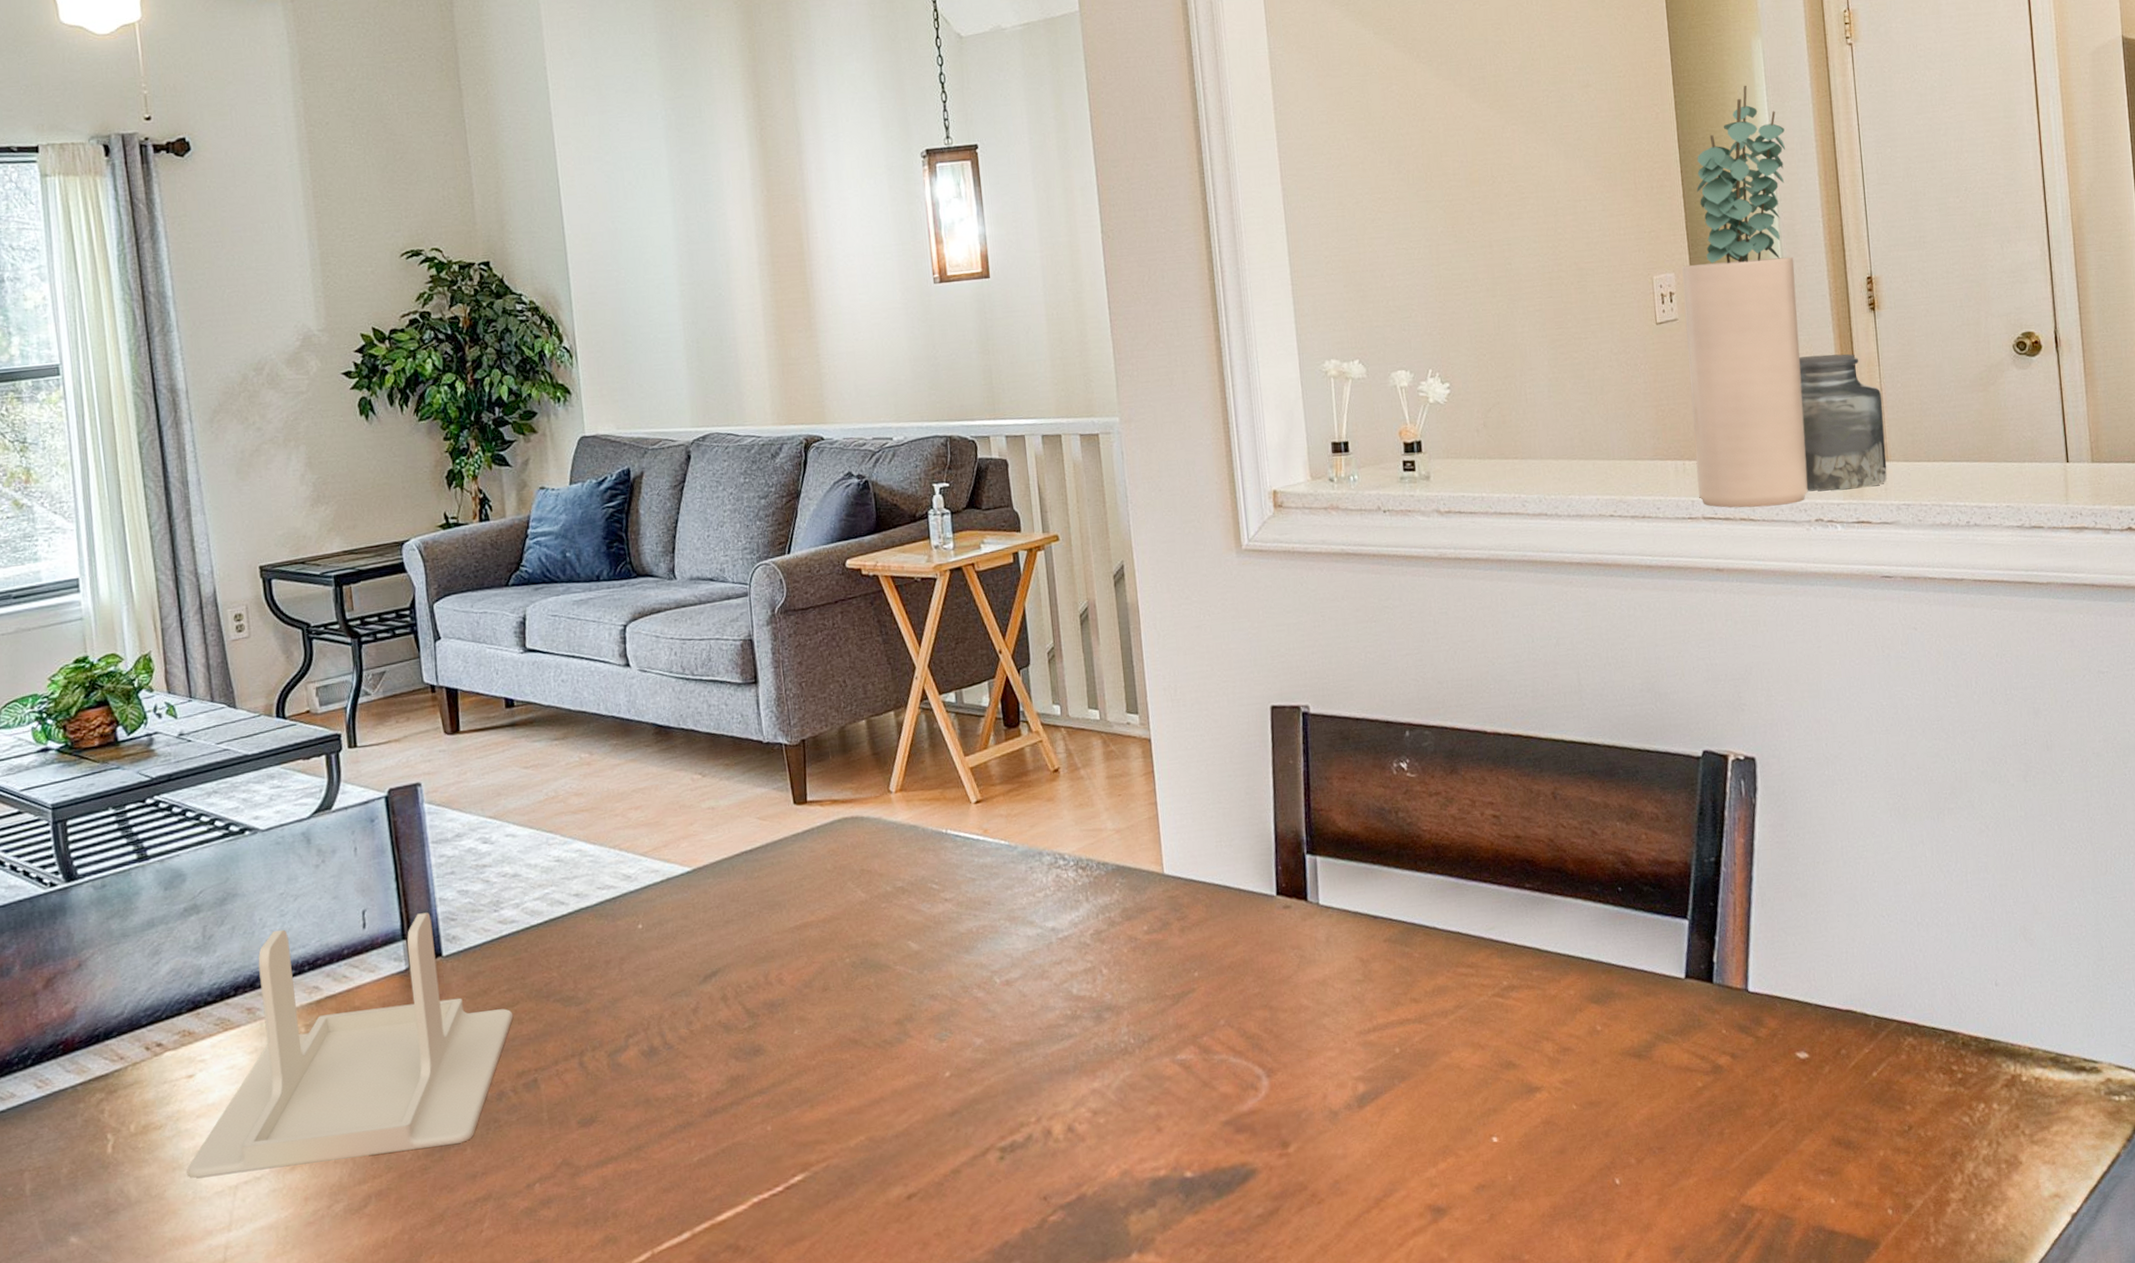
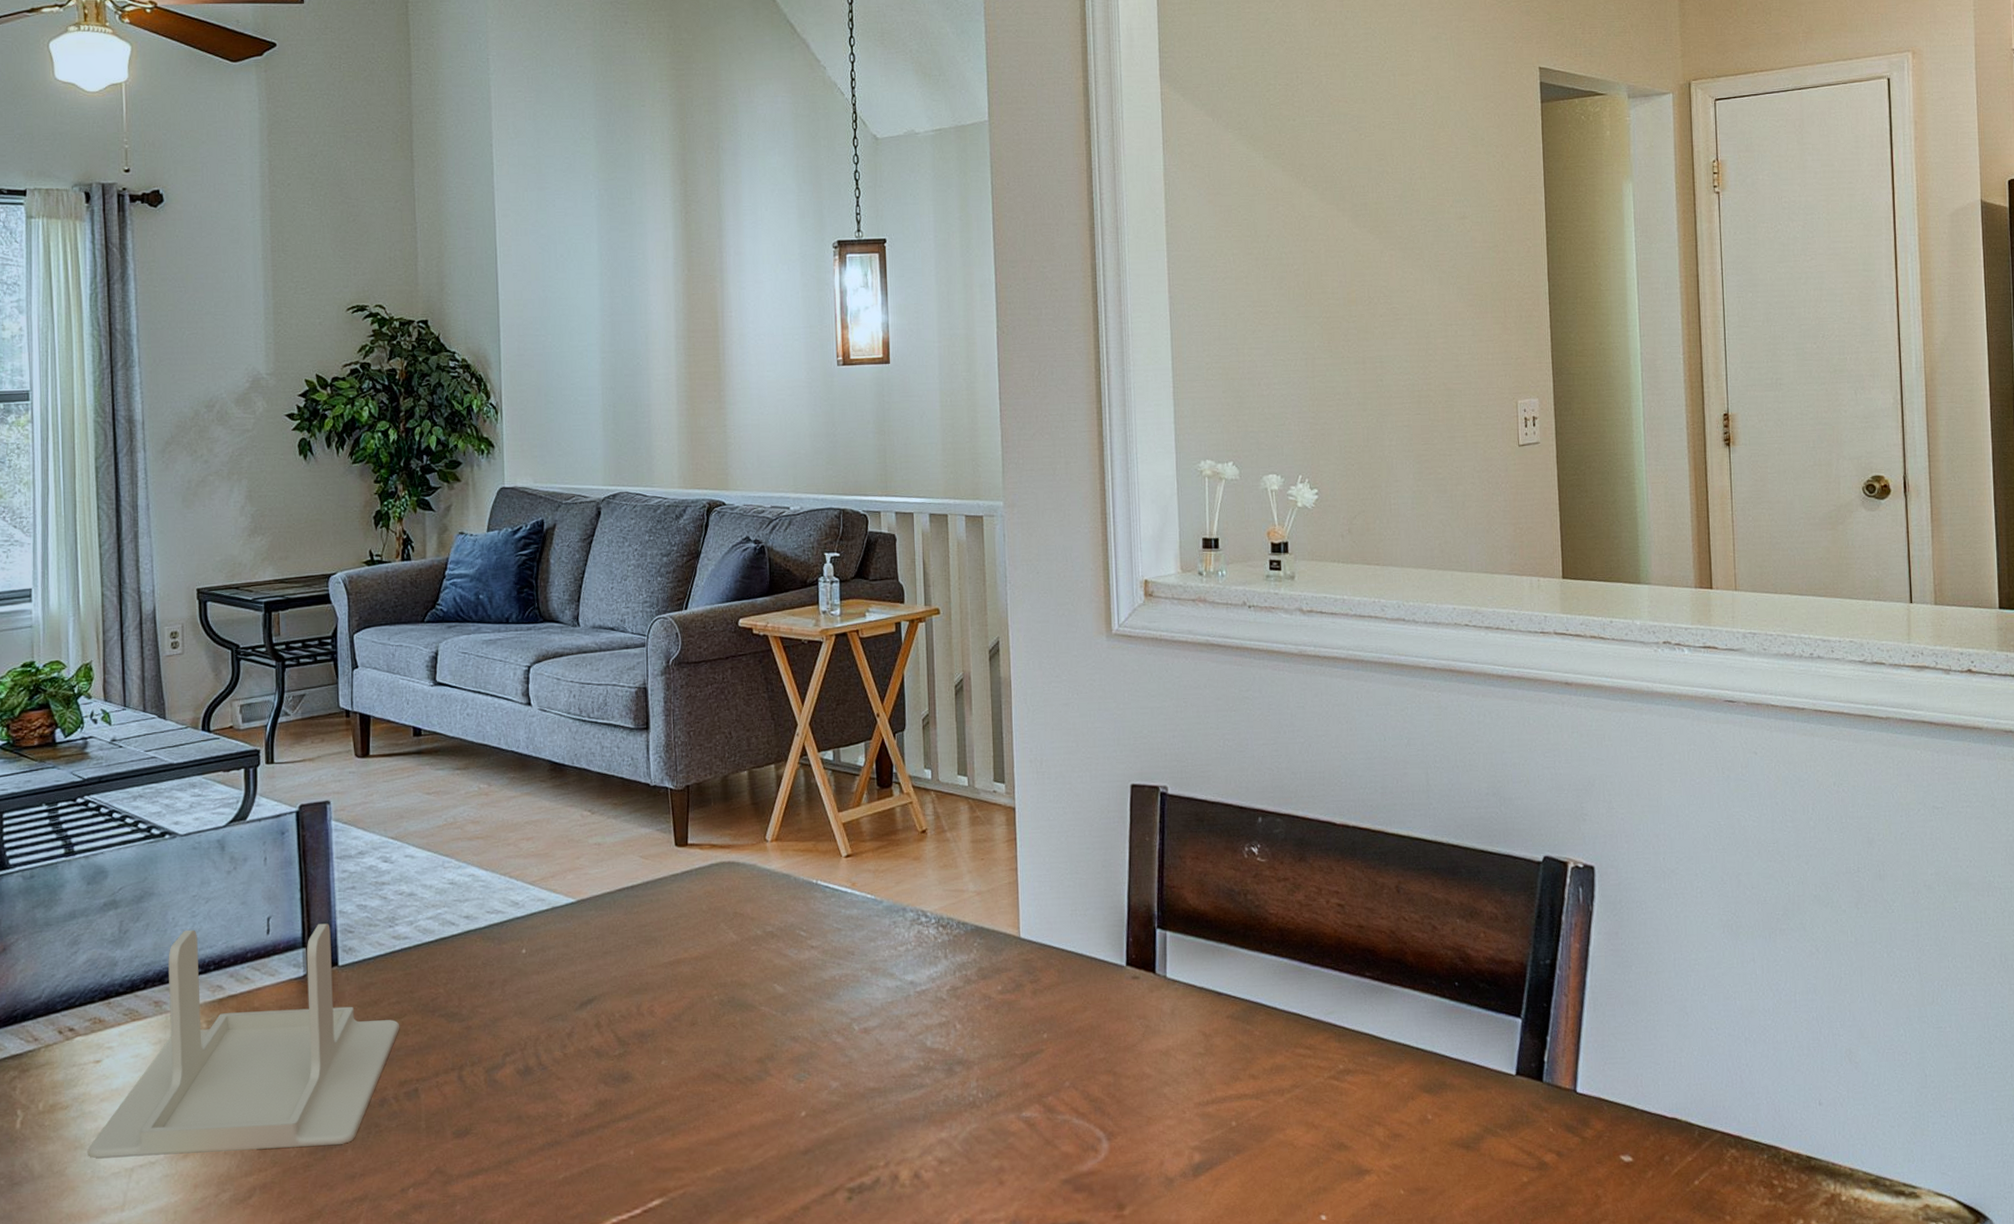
vase: present [1682,85,1808,508] -> none [1545,225,1658,627]
jar: present [1799,354,1888,491] -> none [1654,485,1735,615]

